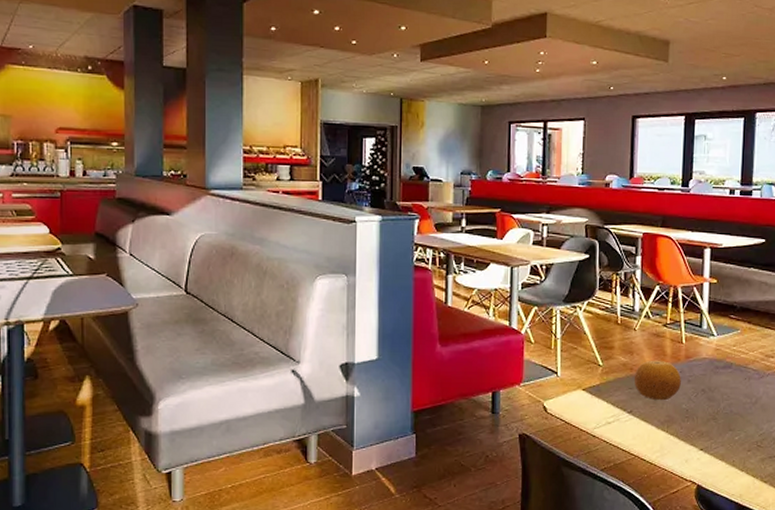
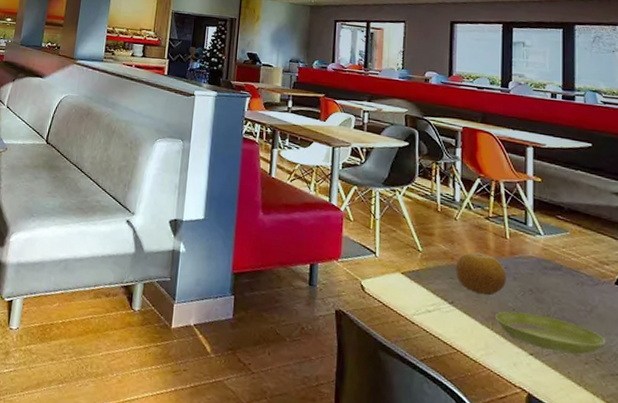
saucer: none [670,412,767,444] -> present [494,311,606,356]

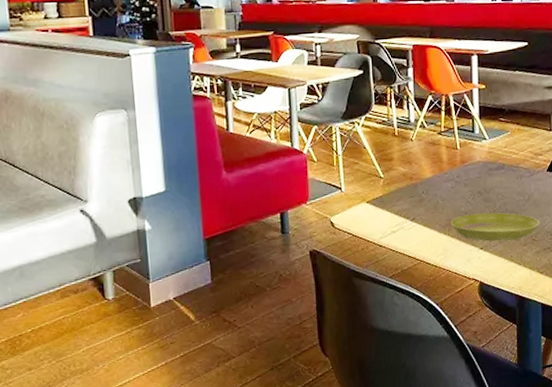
fruit: present [455,251,506,296] -> none [414,167,458,207]

